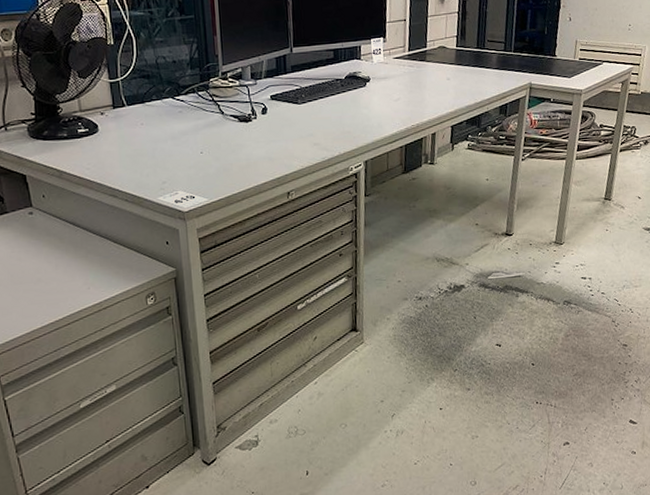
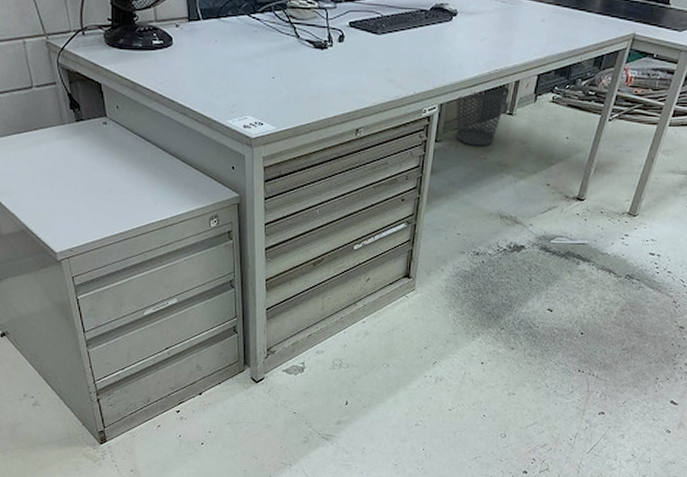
wastebasket: none [380,138,428,196] -> present [456,85,510,146]

